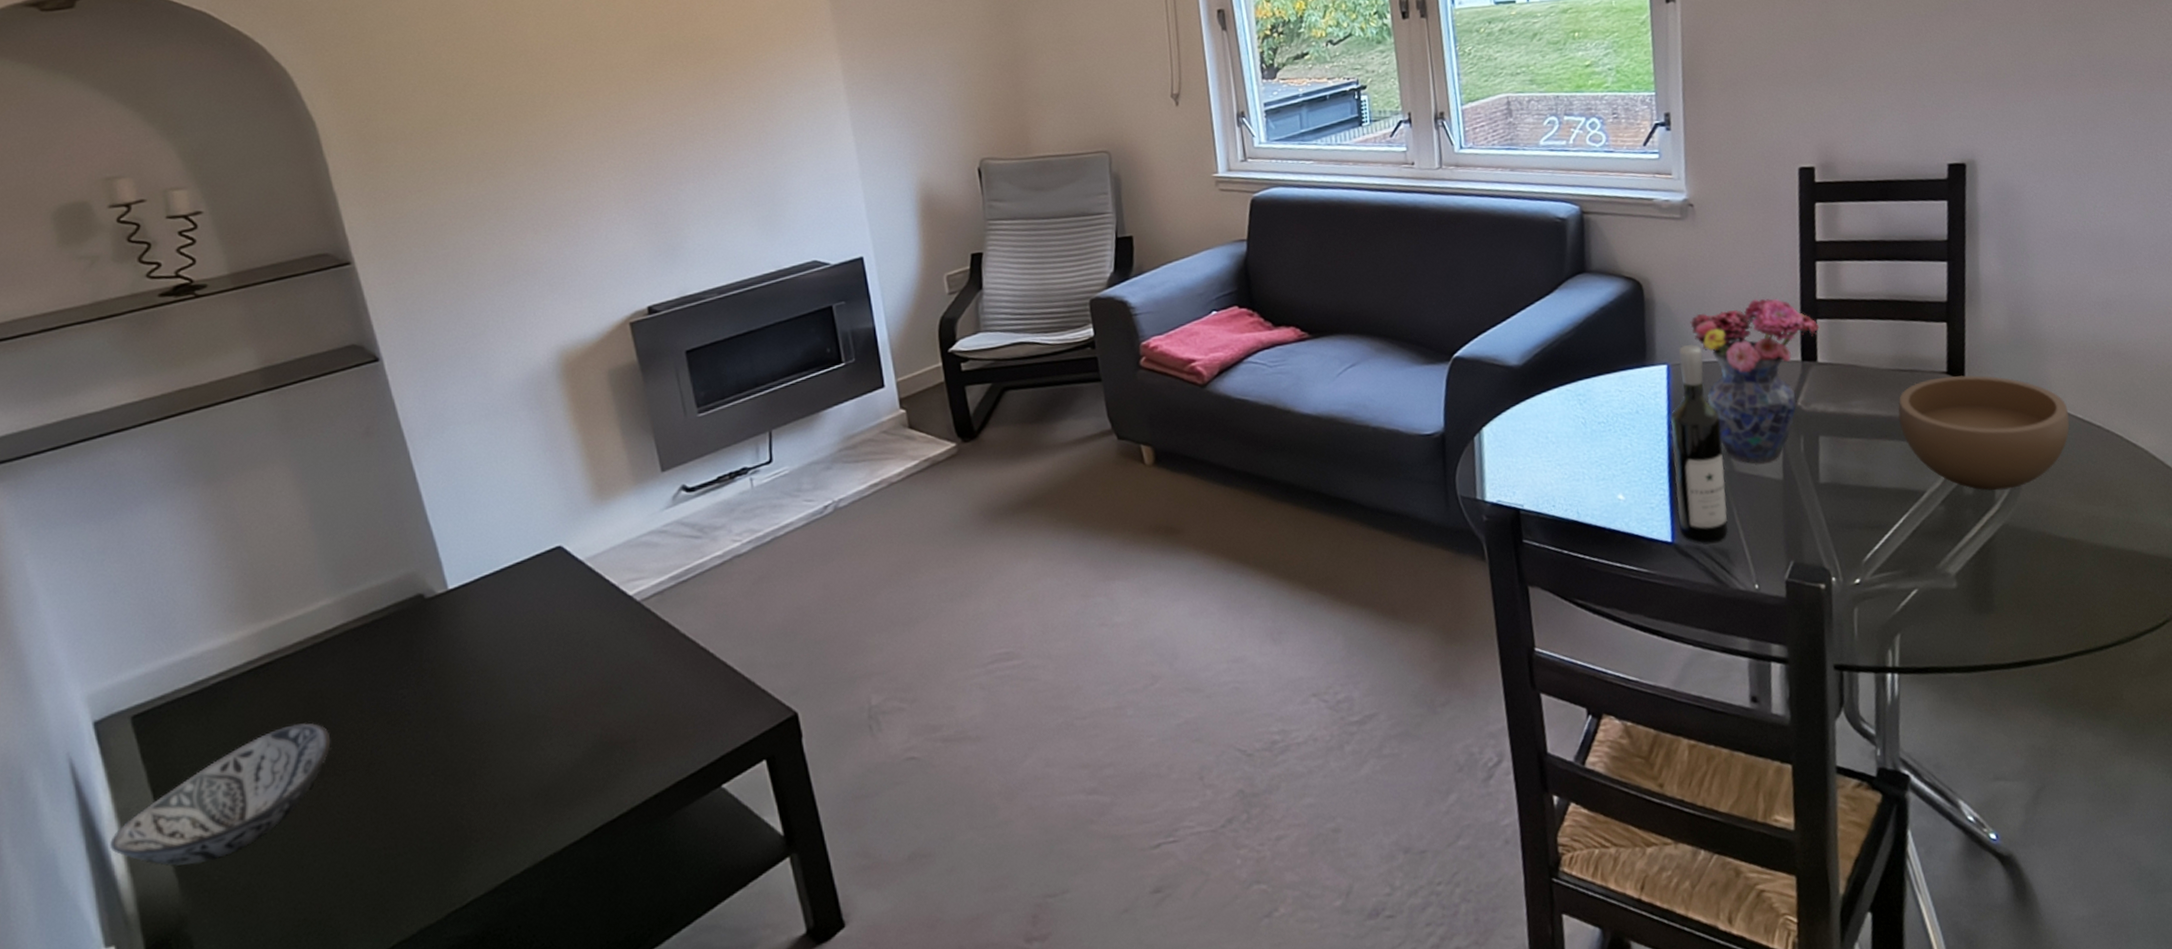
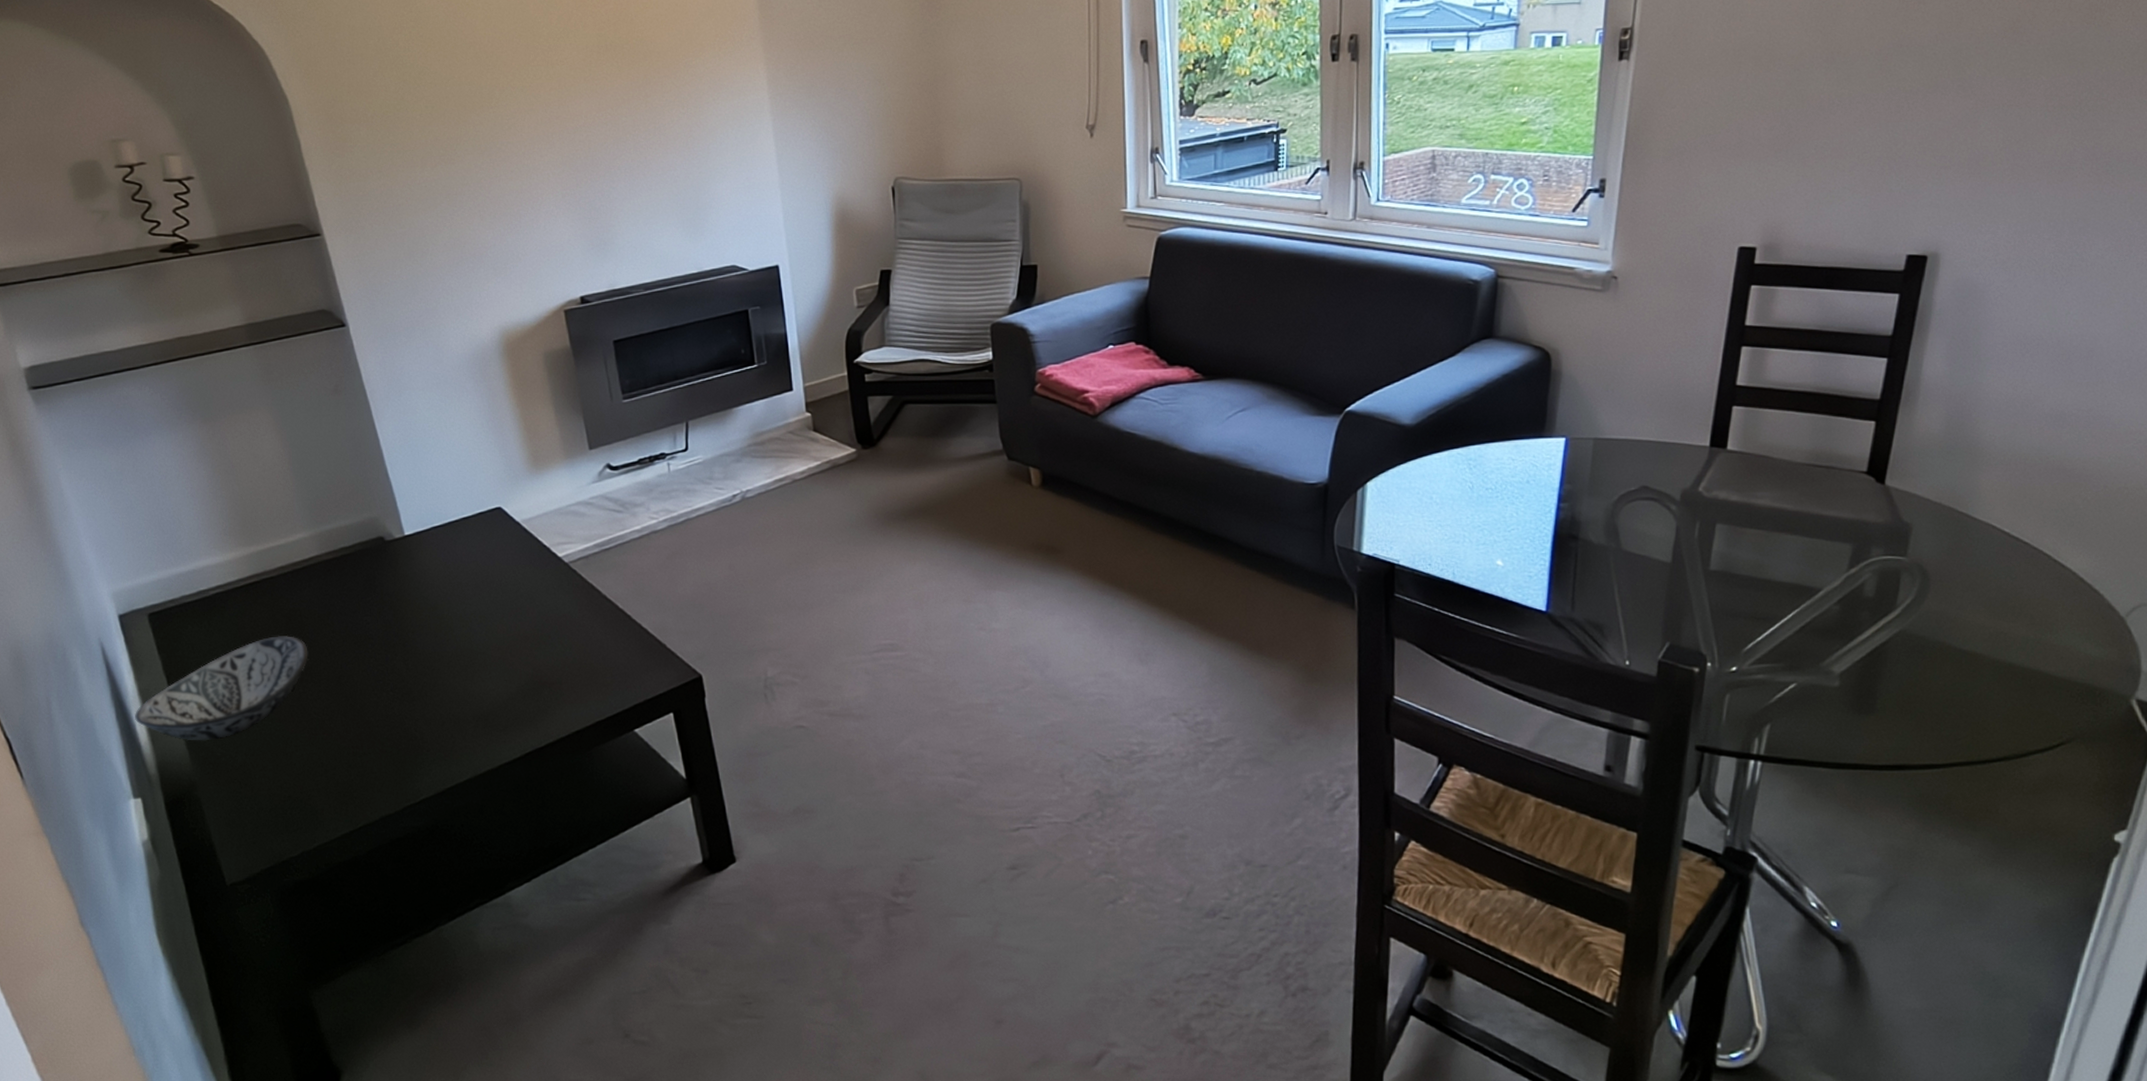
bottle: present [1670,343,1728,543] -> none [1556,419,1614,616]
flower arrangement: present [1690,298,1819,463] -> none [1596,379,1734,544]
bowl: present [1898,375,2070,491] -> none [1804,476,1994,596]

